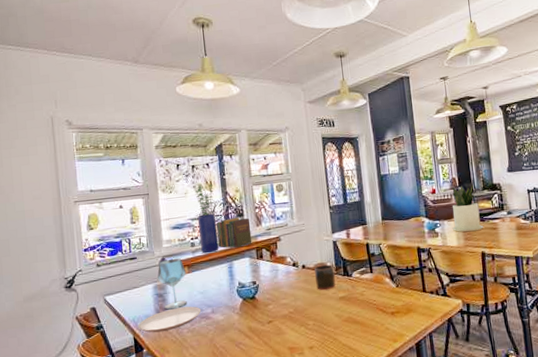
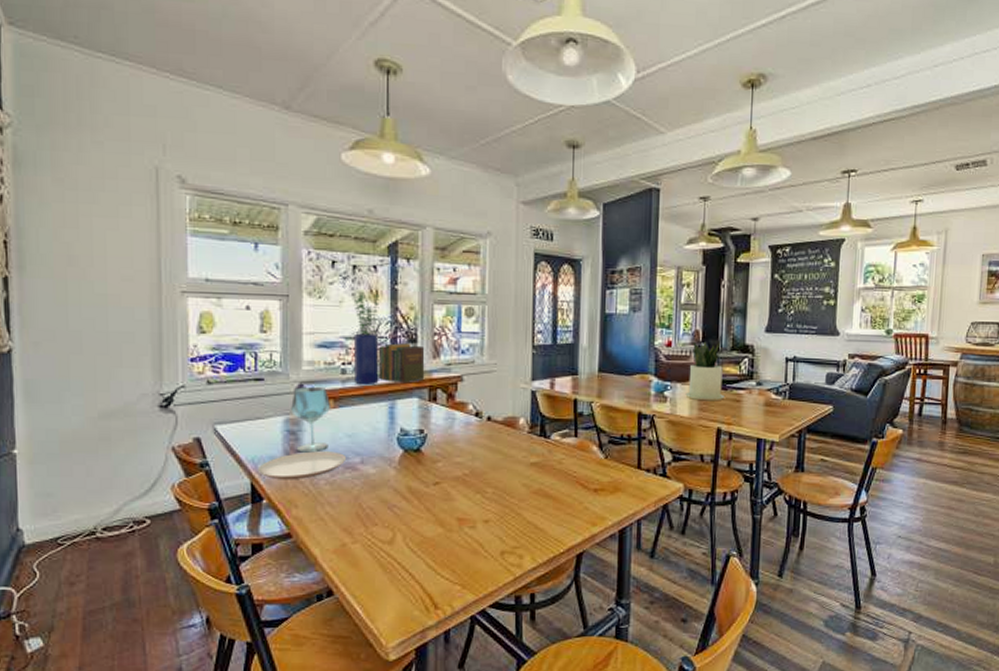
mug: present [314,263,336,290] -> none [501,418,528,452]

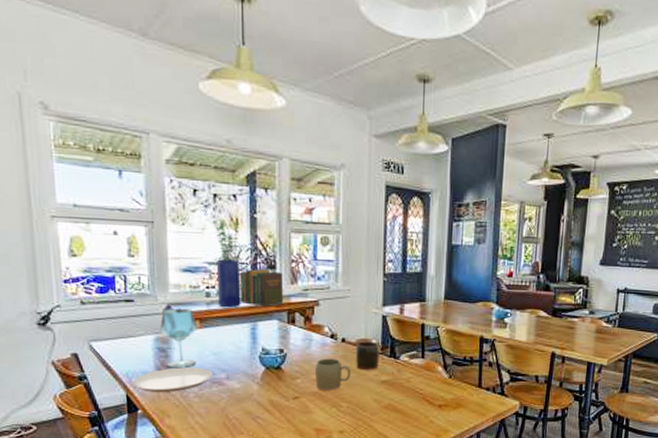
mug: none [458,439,497,475] -> present [315,358,351,391]
mug: none [501,418,528,452] -> present [355,340,379,371]
planter: present [685,341,724,401] -> none [524,272,560,328]

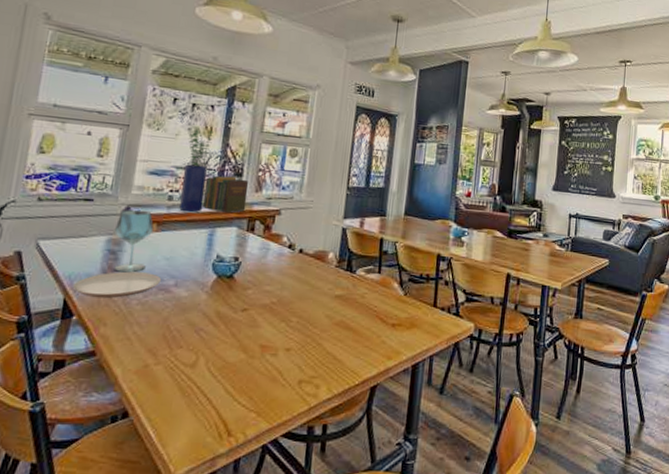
mug: present [315,358,351,391] -> none [267,269,305,304]
mug: present [355,340,379,371] -> none [311,252,337,284]

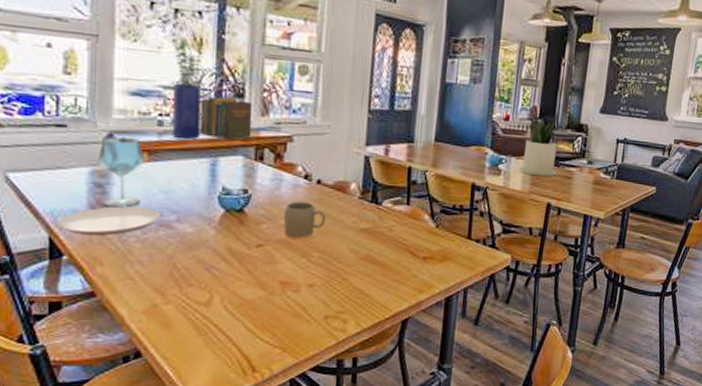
mug: none [267,269,305,304] -> present [284,201,326,238]
planter: none [480,193,515,249] -> present [519,117,558,177]

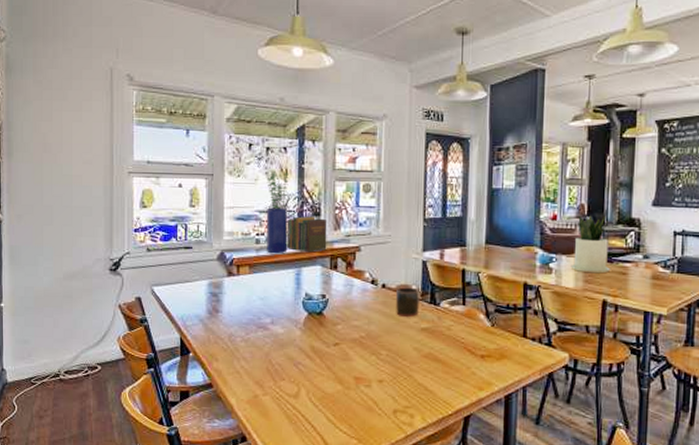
plate: present [59,206,161,236] -> none [187,311,259,337]
wine glass: present [98,136,145,208] -> none [214,254,247,313]
mug: present [284,201,326,238] -> none [356,304,391,338]
mug: none [331,183,360,217] -> present [395,286,419,318]

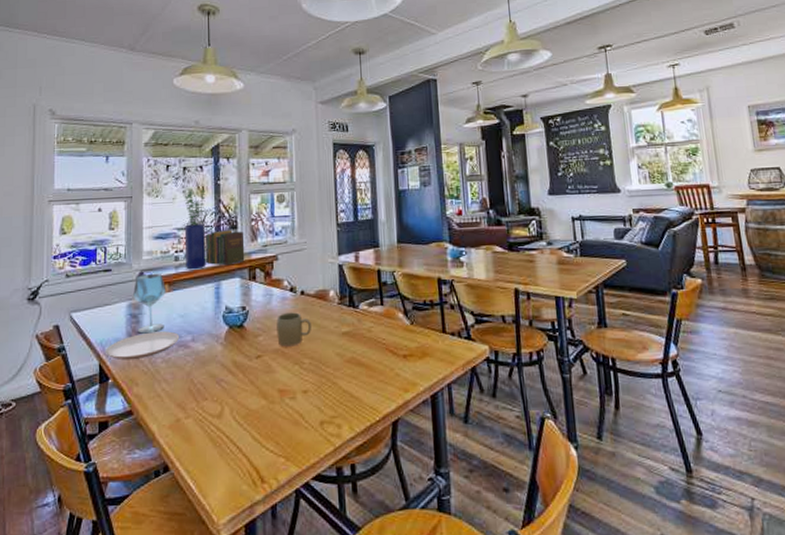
plate: none [187,311,259,337] -> present [106,331,180,360]
wine glass: none [214,254,247,313] -> present [133,273,167,334]
mug: none [356,304,391,338] -> present [277,312,311,347]
mug: present [395,286,419,318] -> none [314,290,339,323]
planter: present [570,215,610,274] -> none [480,207,518,264]

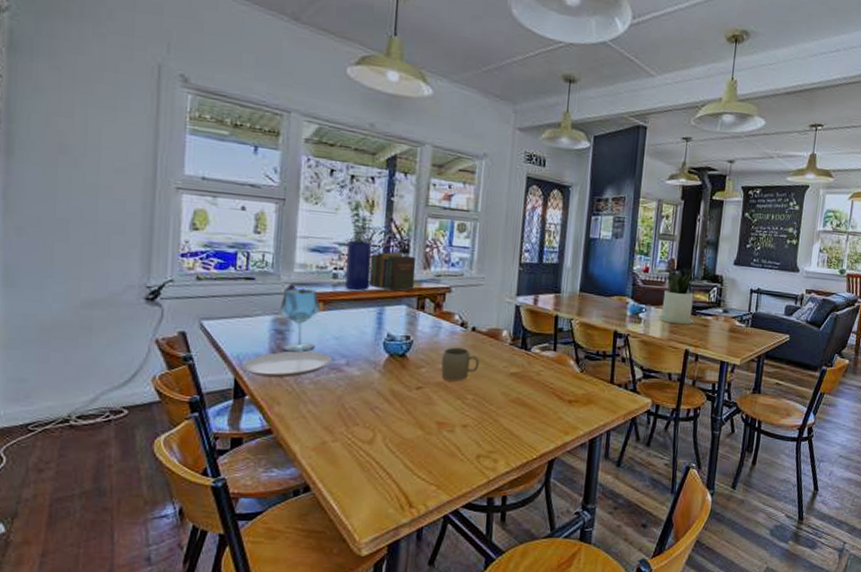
planter: none [480,207,518,264] -> present [658,269,694,325]

